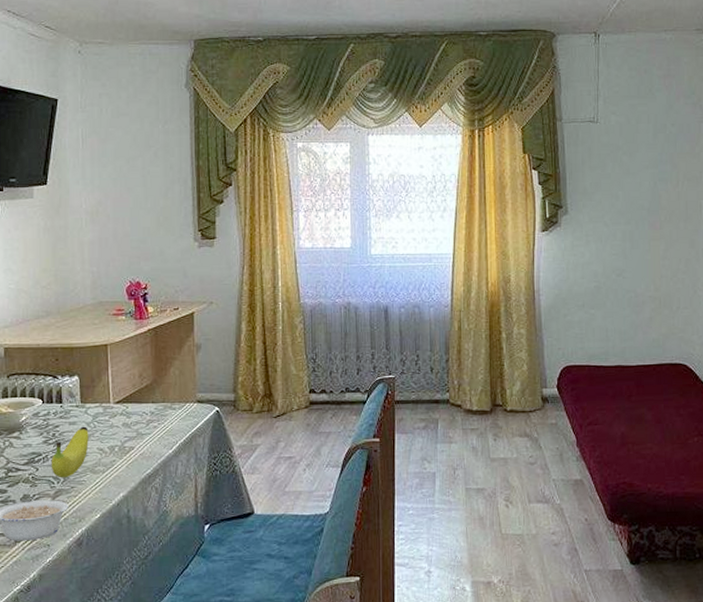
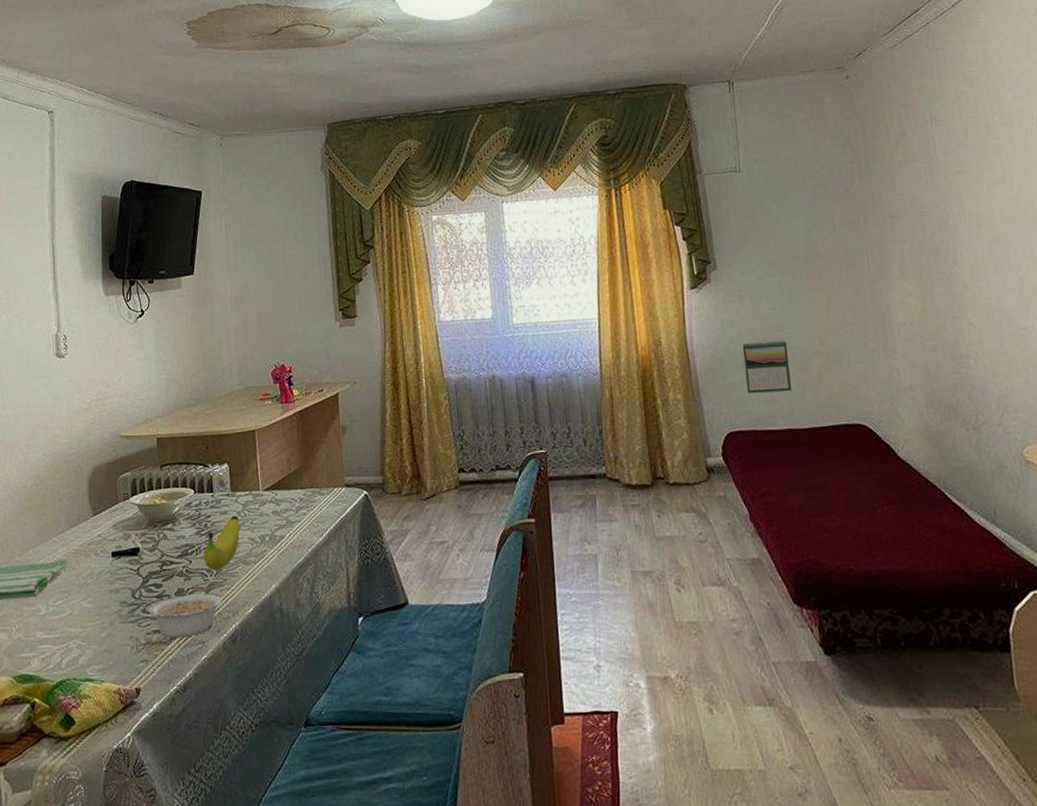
calendar: none [584,283,625,332] -> present [742,339,792,394]

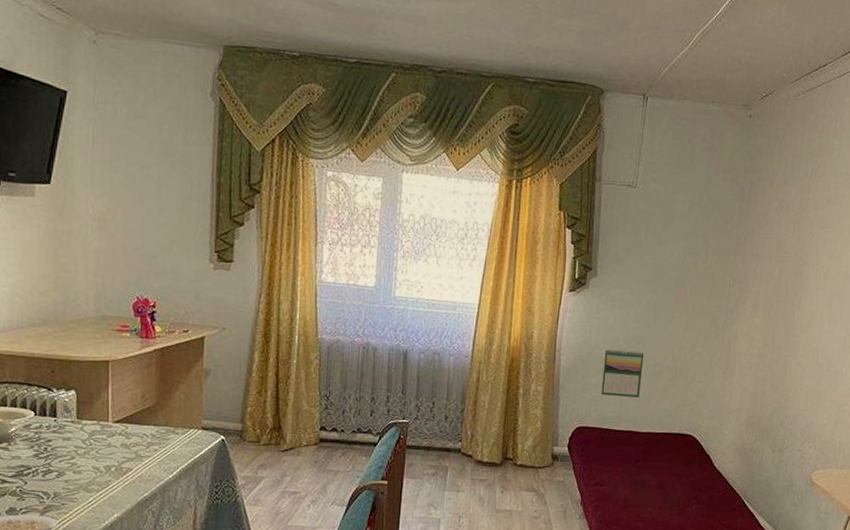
fruit: present [203,515,240,571] -> none [41,443,84,494]

